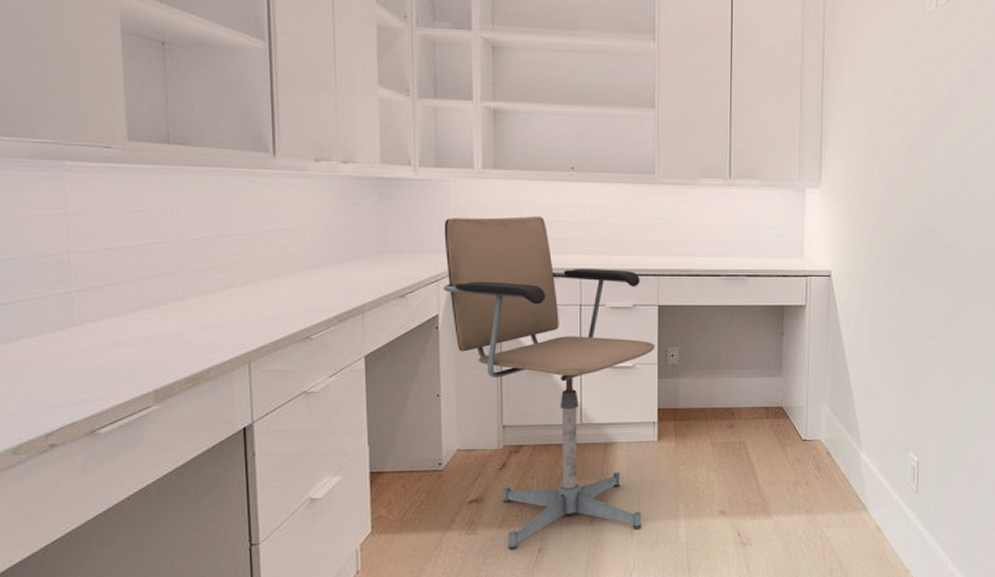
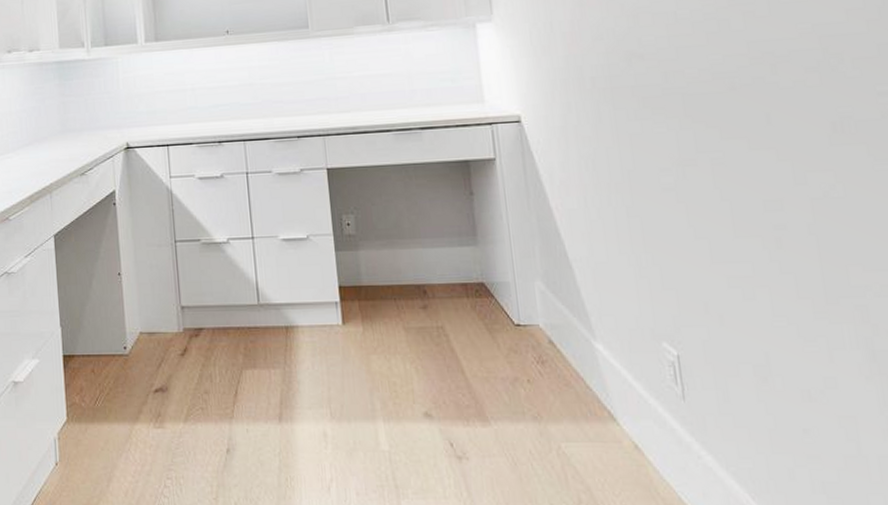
office chair: present [444,216,655,550] -> none [115,83,335,448]

